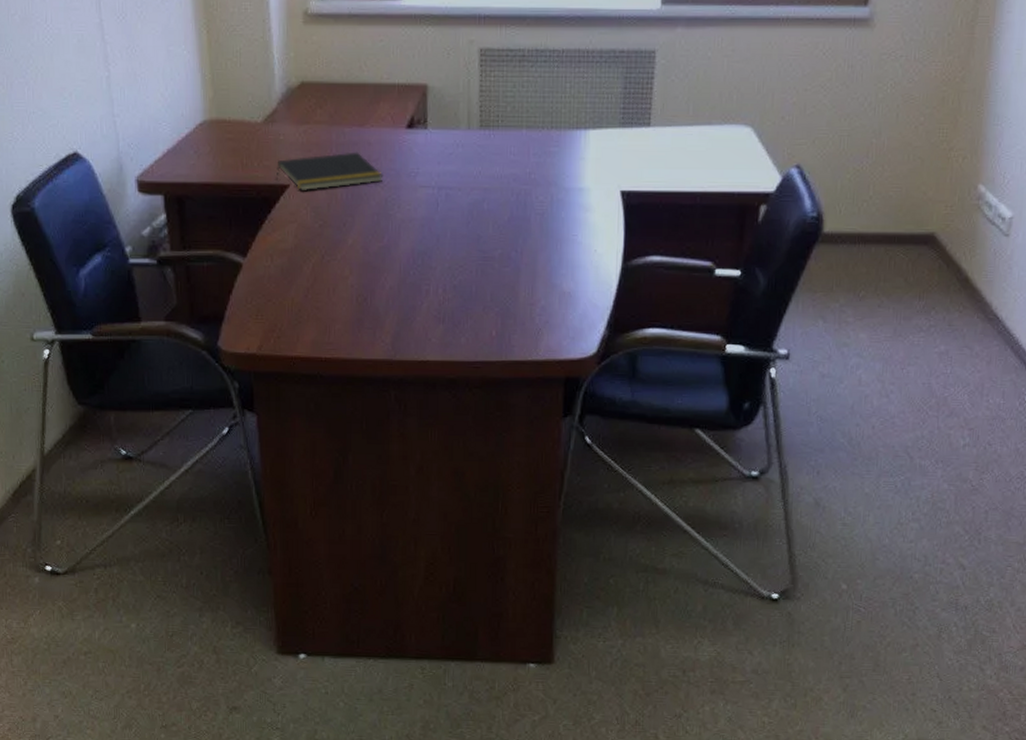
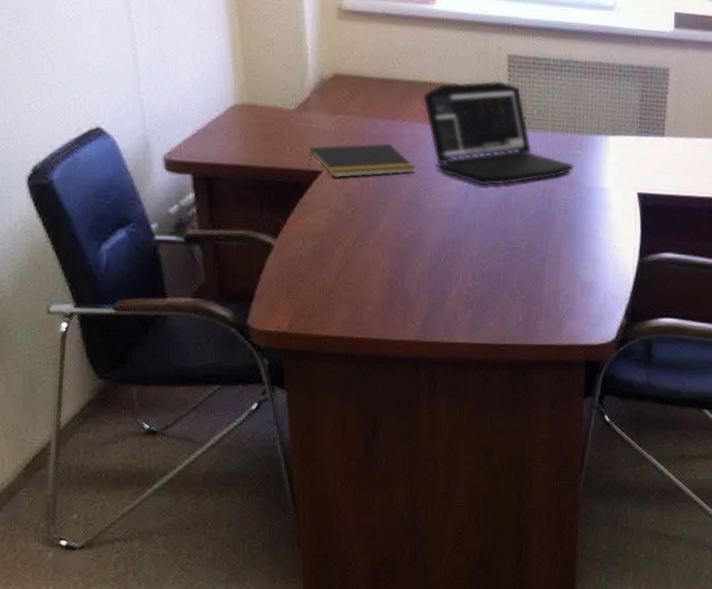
laptop: none [391,77,550,192] -> present [423,80,573,186]

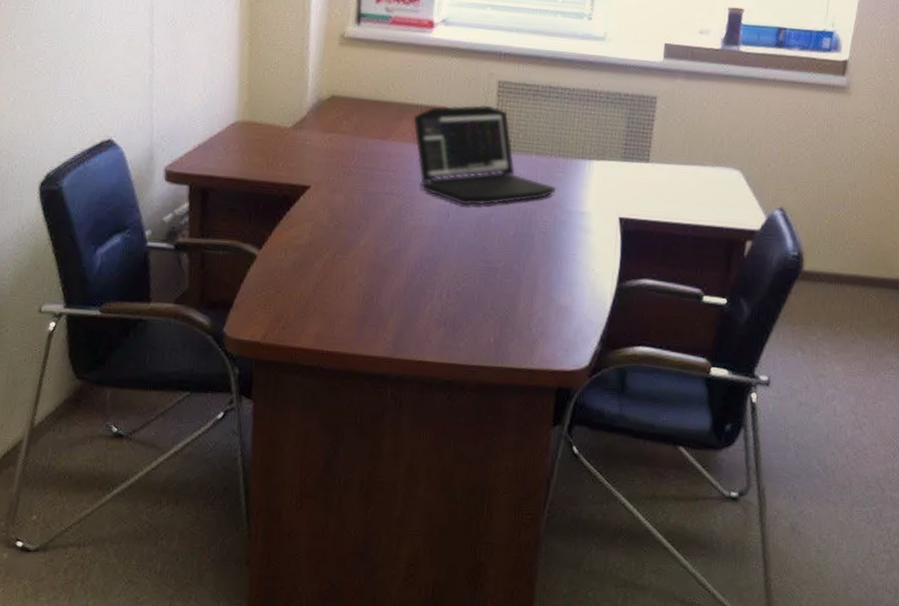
notepad: present [309,143,415,178] -> none [299,161,400,193]

